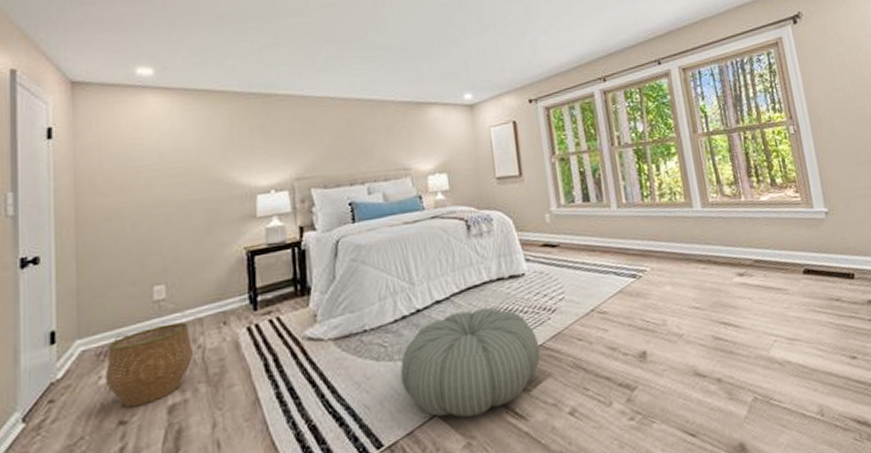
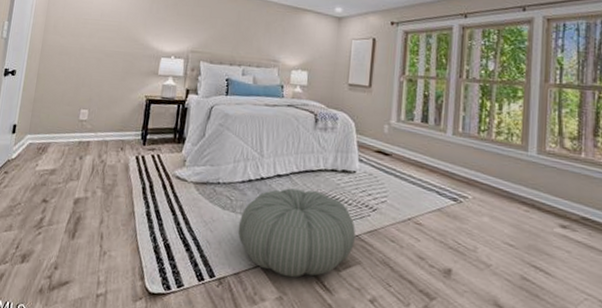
basket: present [105,321,194,408] -> none [39,138,99,193]

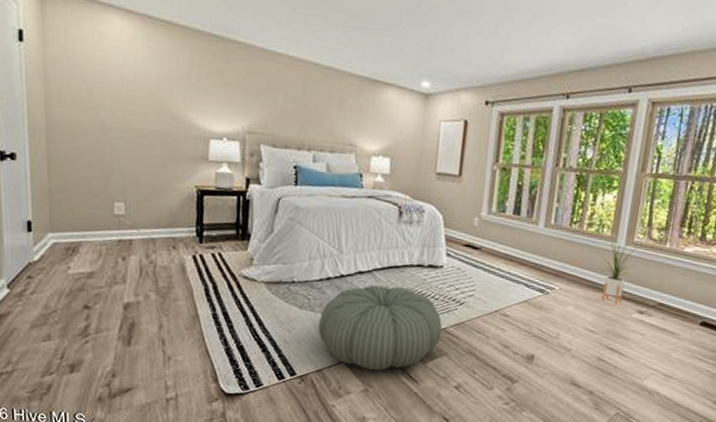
house plant: none [510,149,552,218] -> present [598,240,637,305]

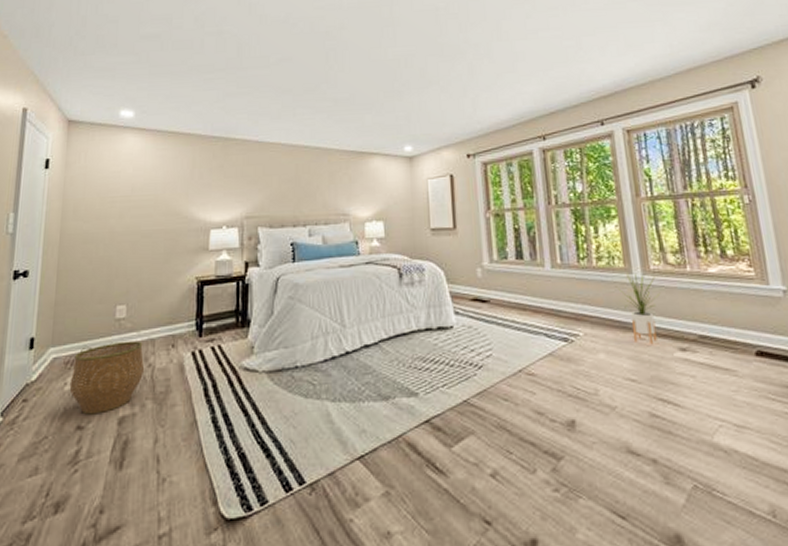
basket: none [73,236,147,298] -> present [69,341,145,415]
pouf: present [318,285,442,371] -> none [326,357,464,466]

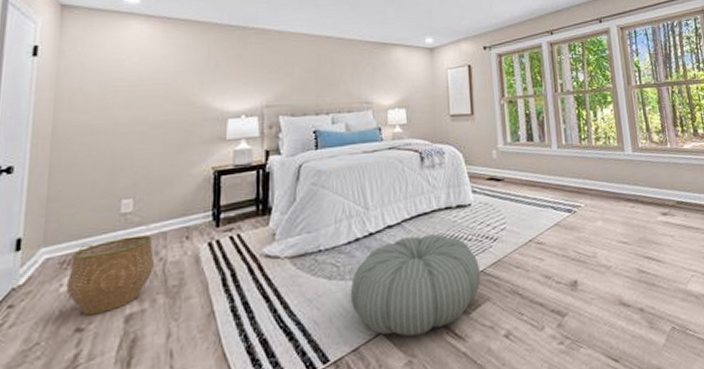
pouf: none [326,357,464,466] -> present [350,234,481,337]
house plant: present [616,271,661,345] -> none [611,149,647,212]

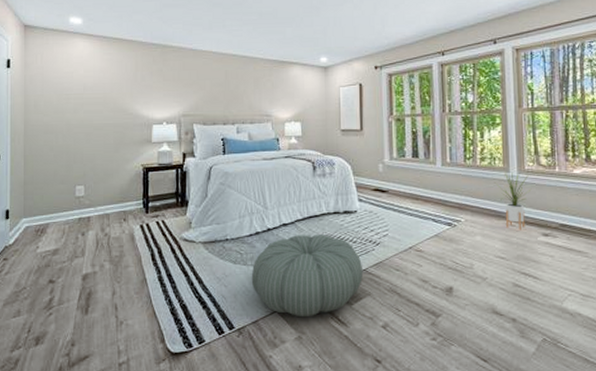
basket: present [65,234,155,316] -> none [41,215,102,272]
house plant: none [611,149,647,212] -> present [495,170,532,231]

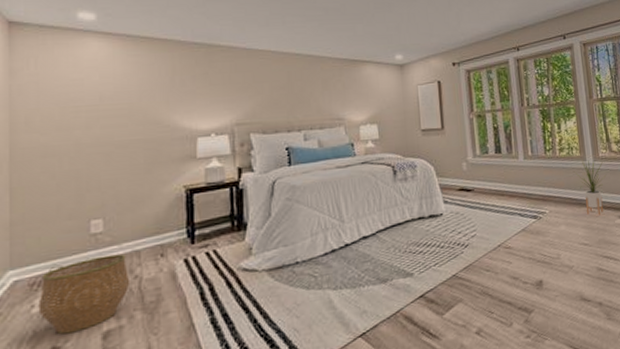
basket: none [41,215,102,272] -> present [38,253,131,335]
pouf: present [251,235,364,318] -> none [328,243,453,338]

